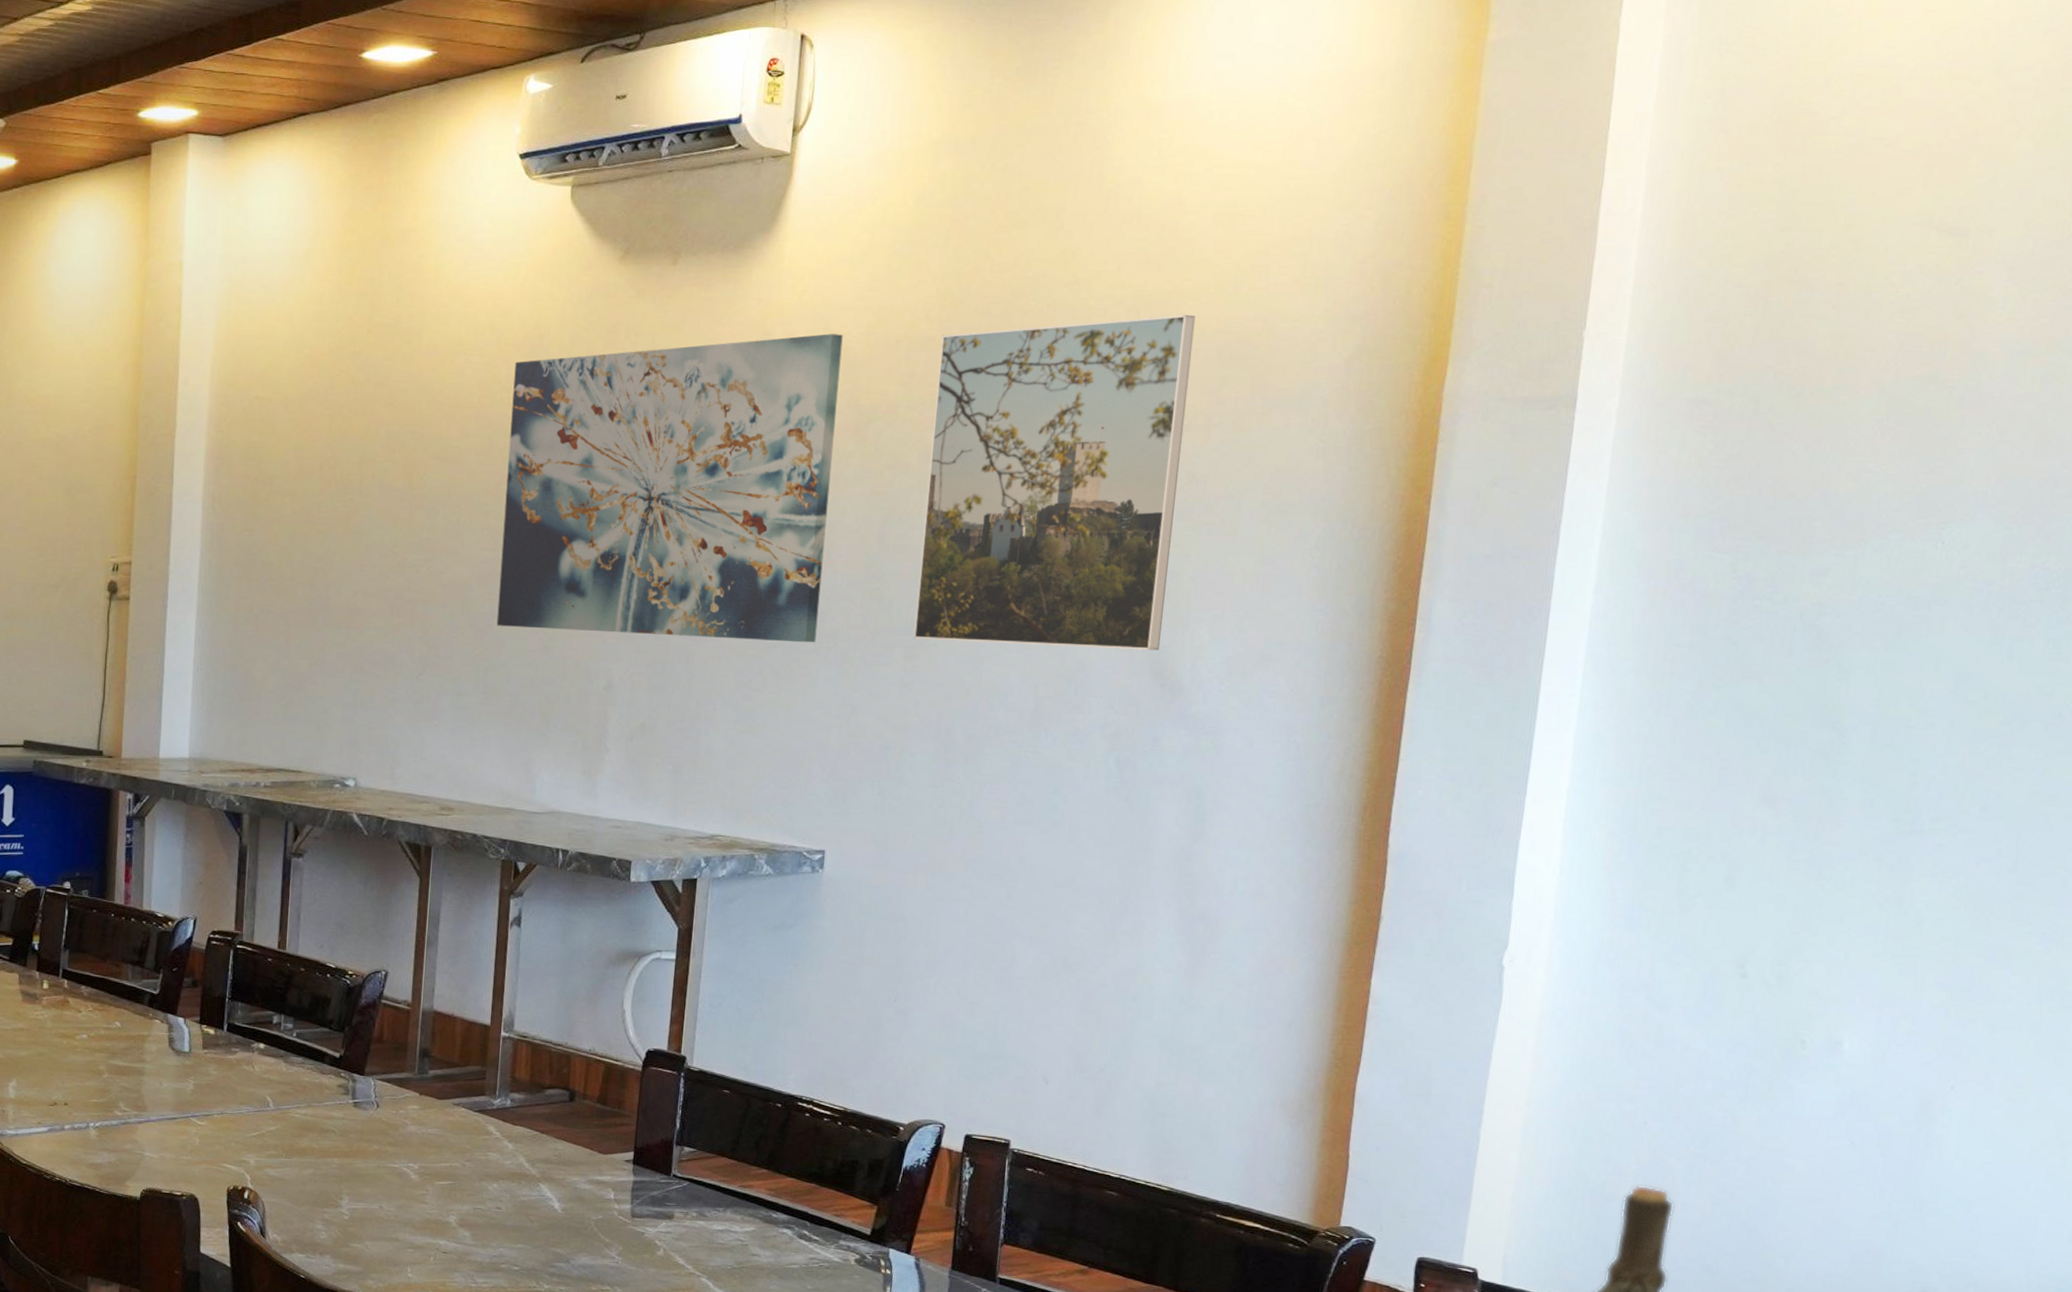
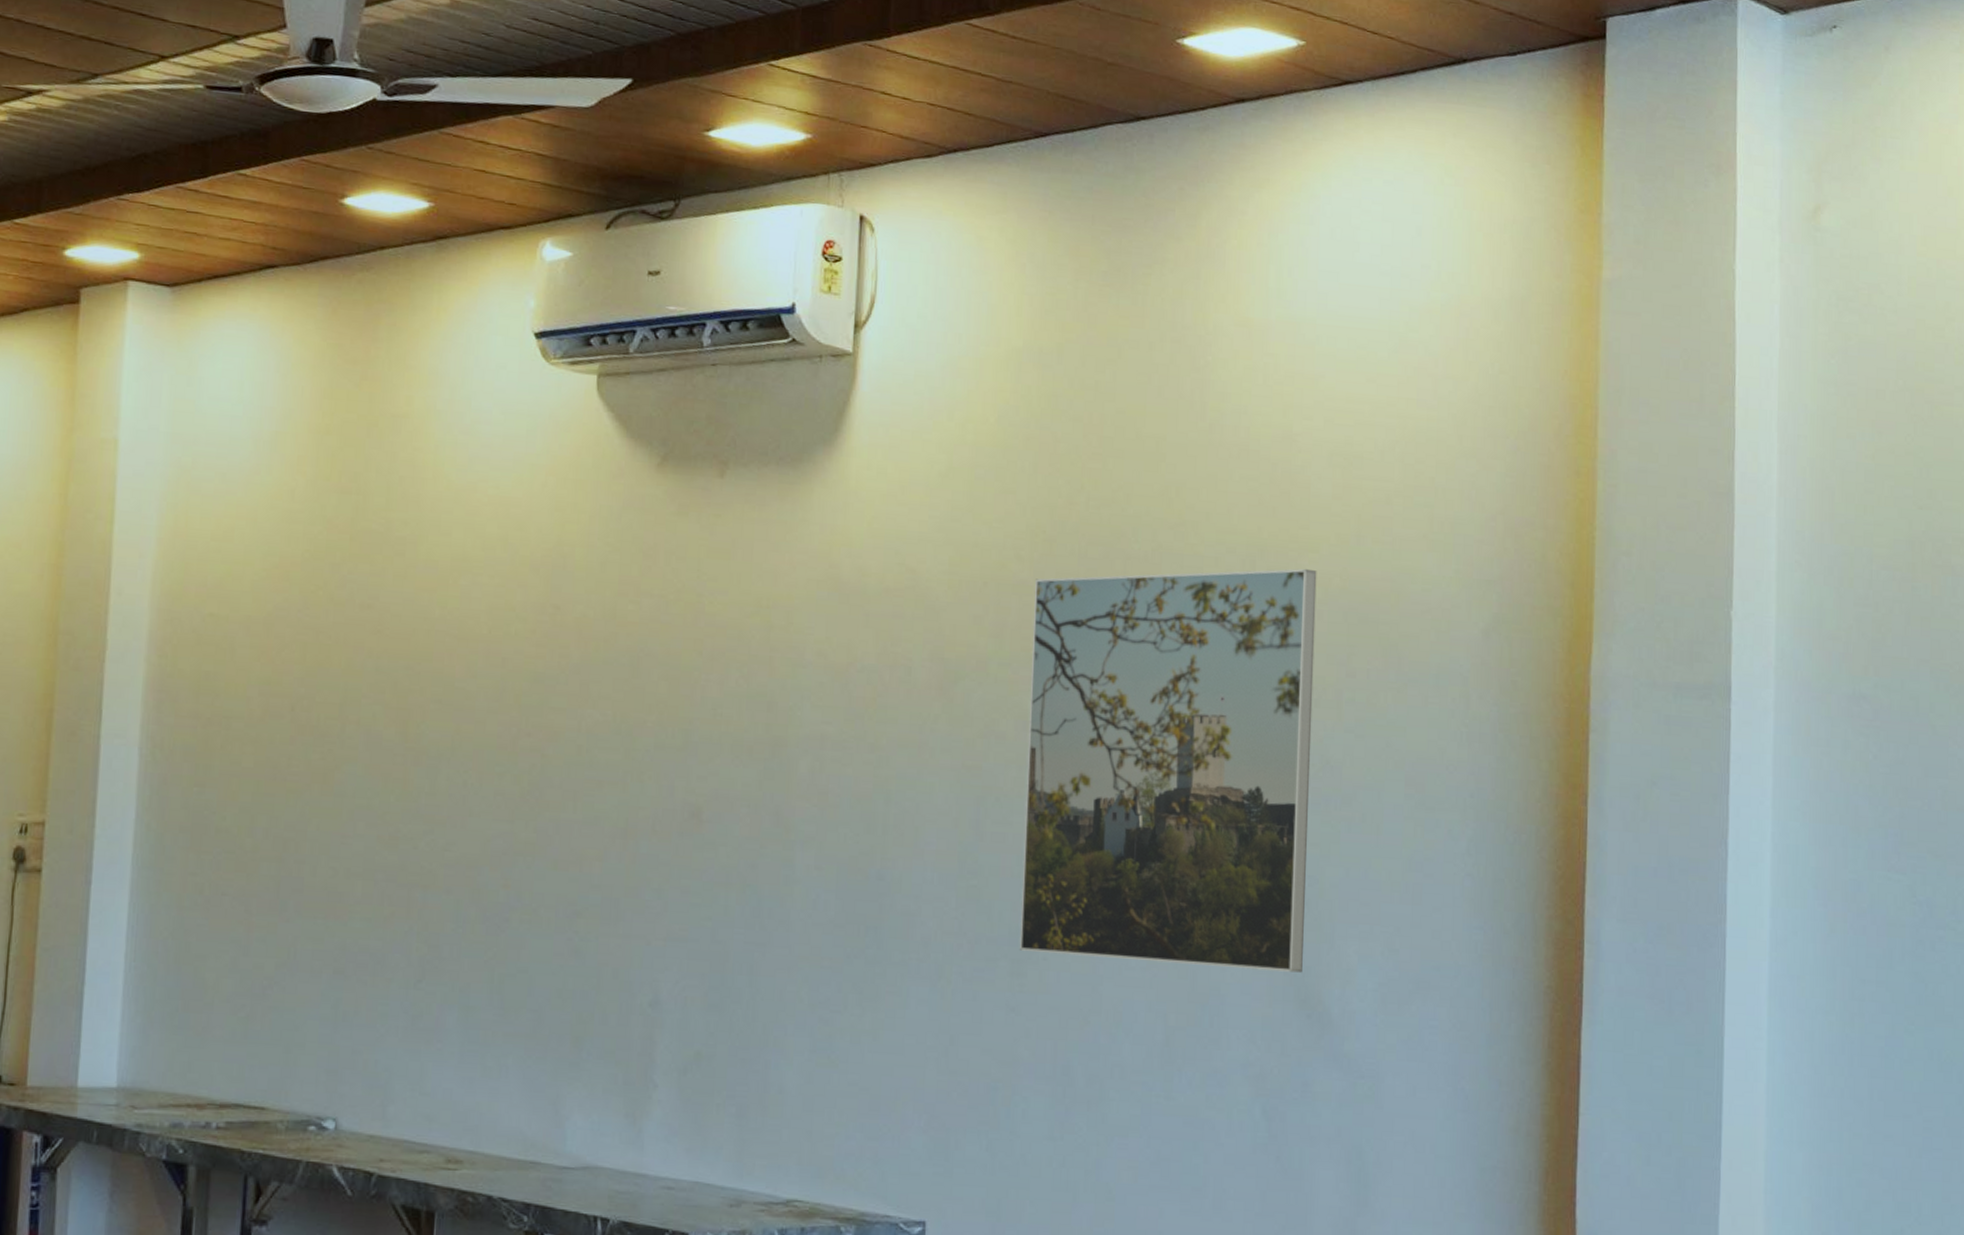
wall art: present [496,334,843,643] -> none [514,570,922,953]

